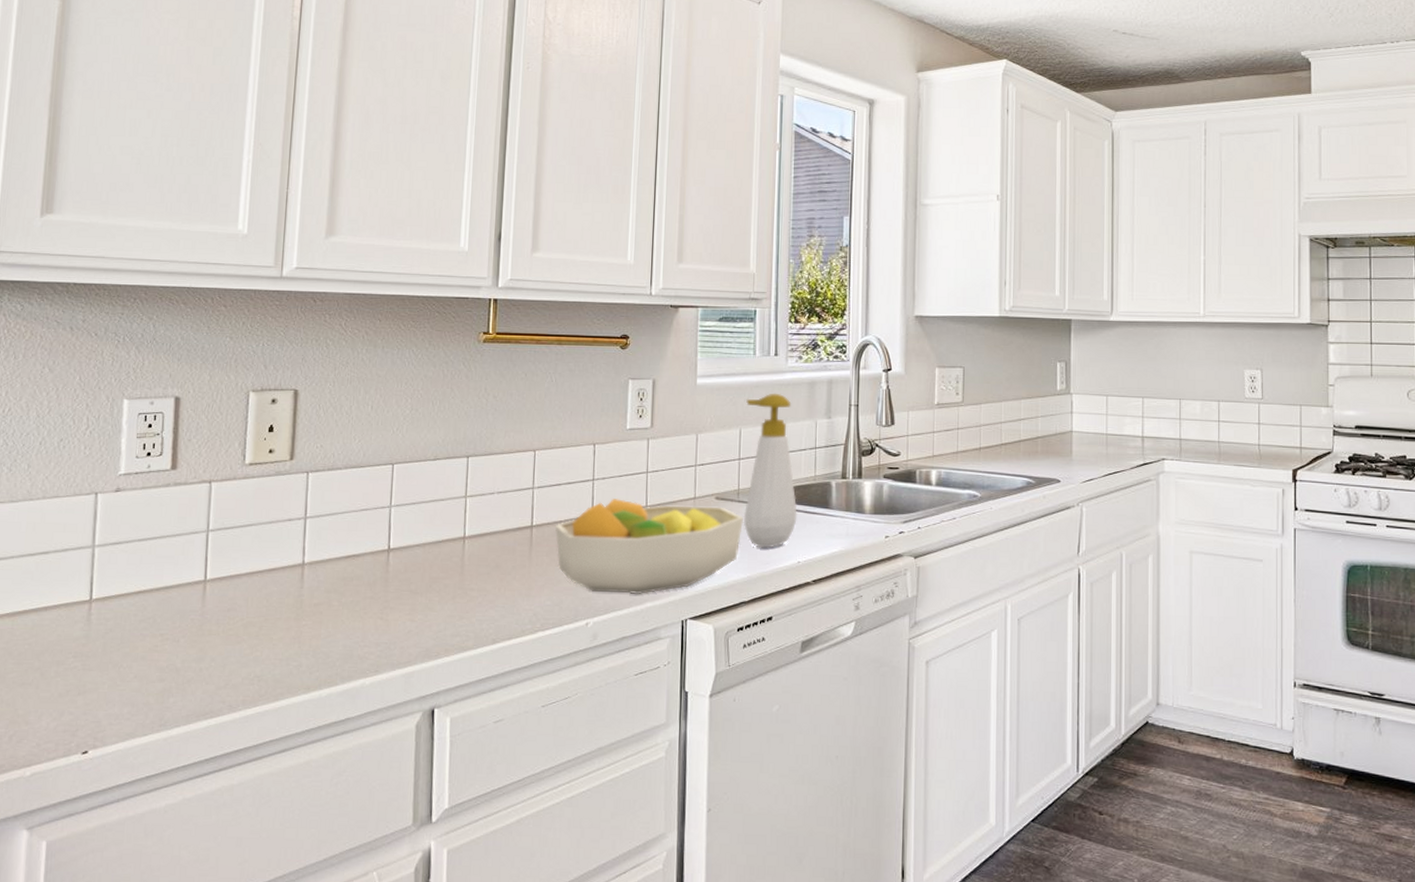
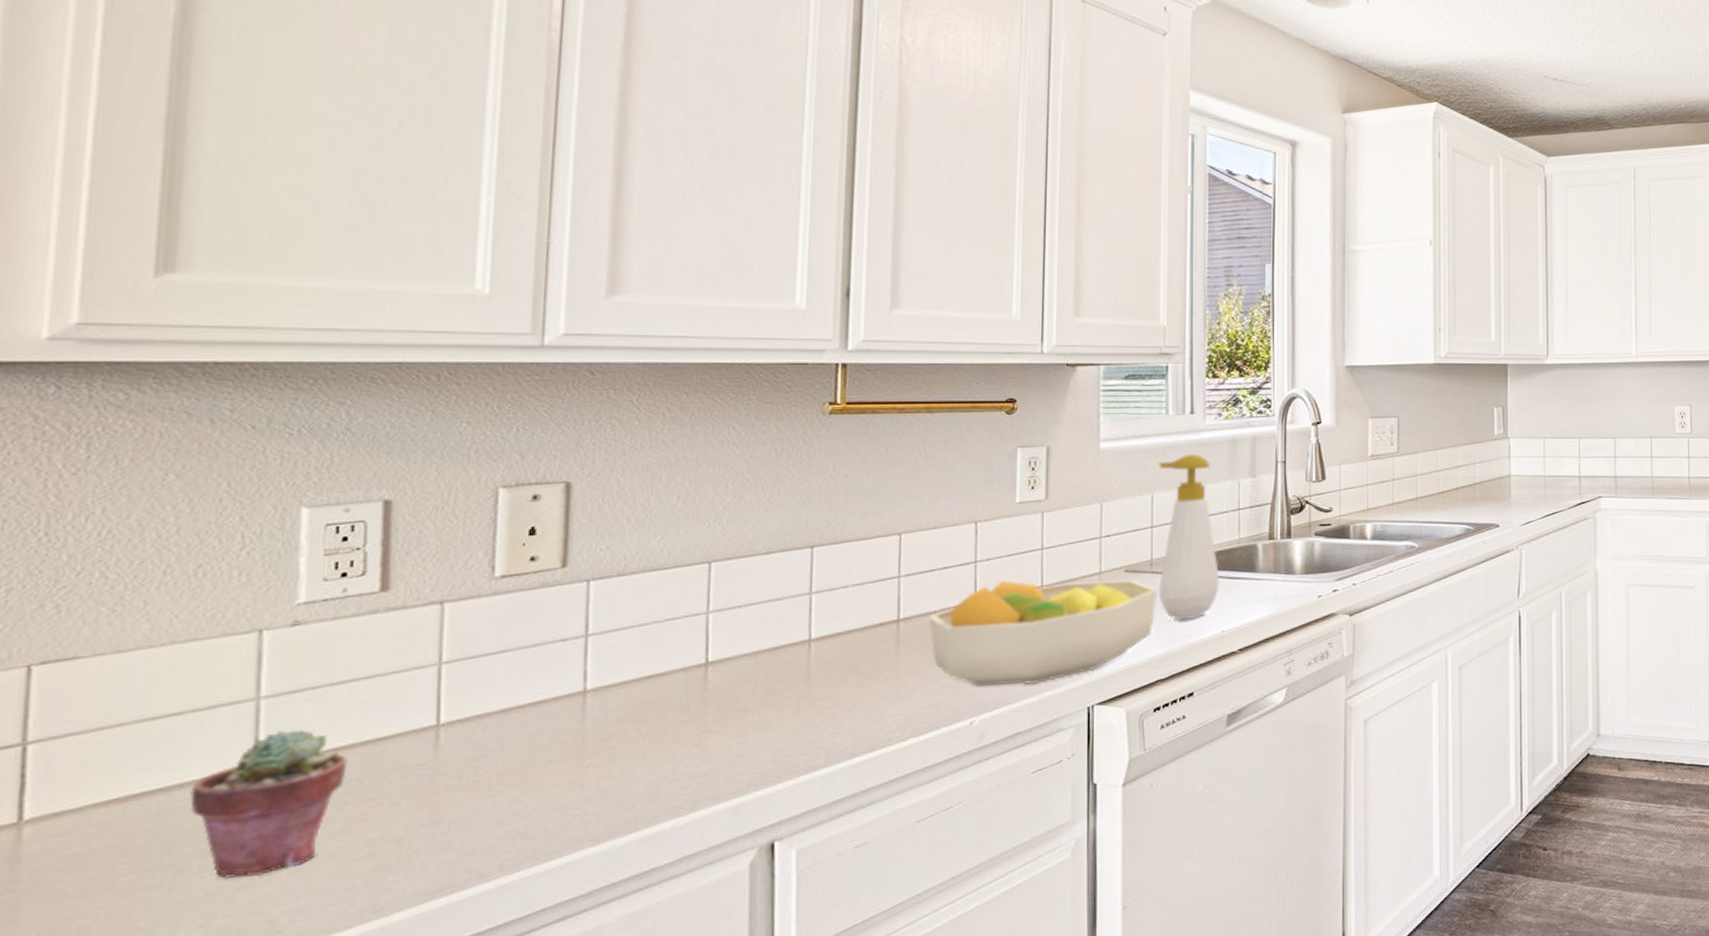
potted succulent: none [51,573,147,686] -> present [190,729,348,880]

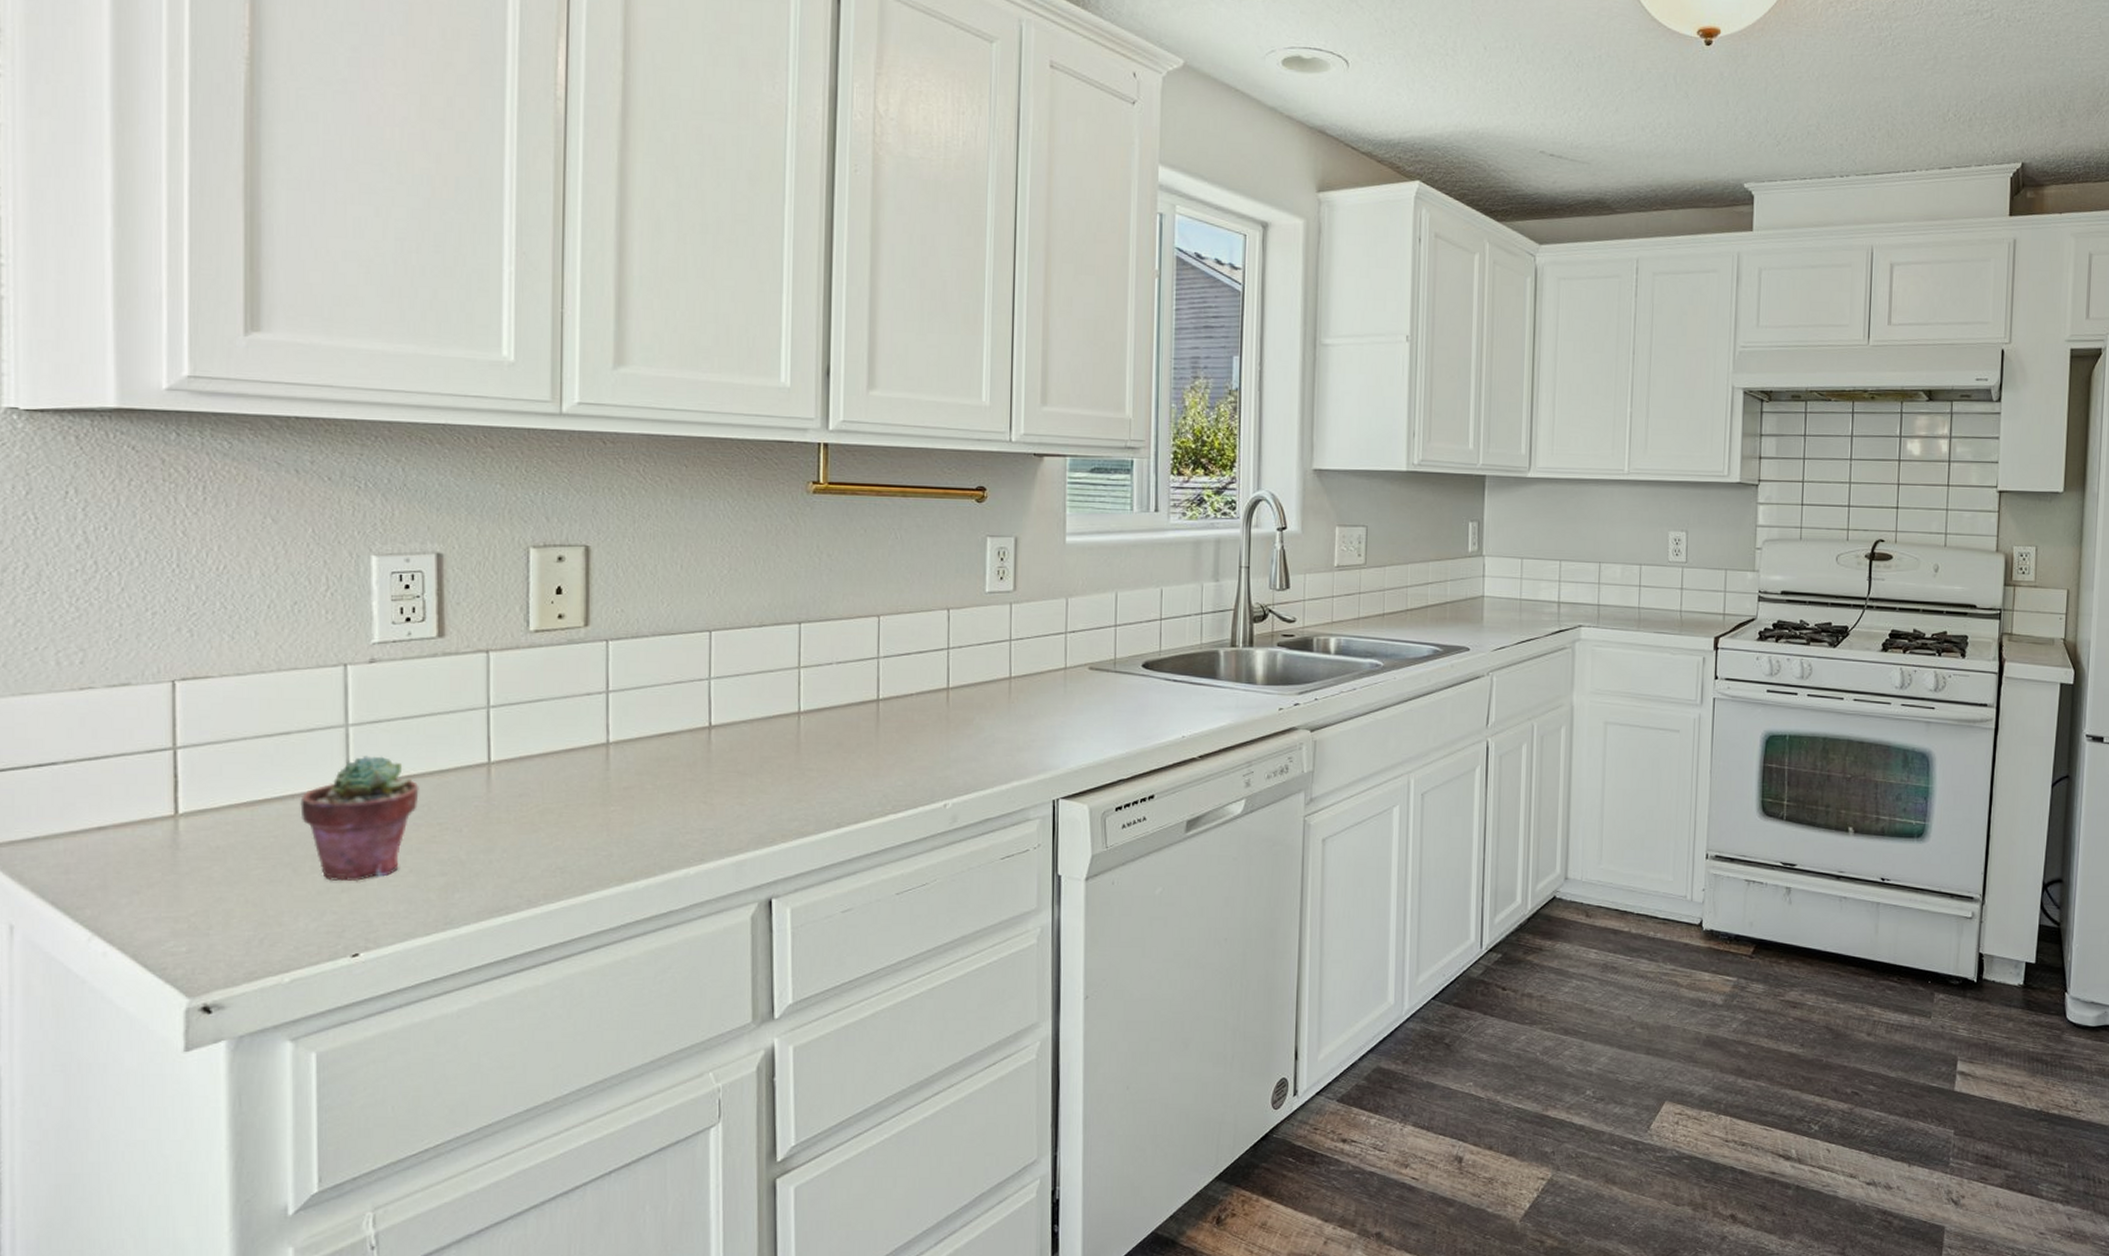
fruit bowl: present [929,580,1158,686] -> none [906,669,1121,774]
soap bottle: present [1157,453,1220,621] -> none [1120,553,1182,722]

